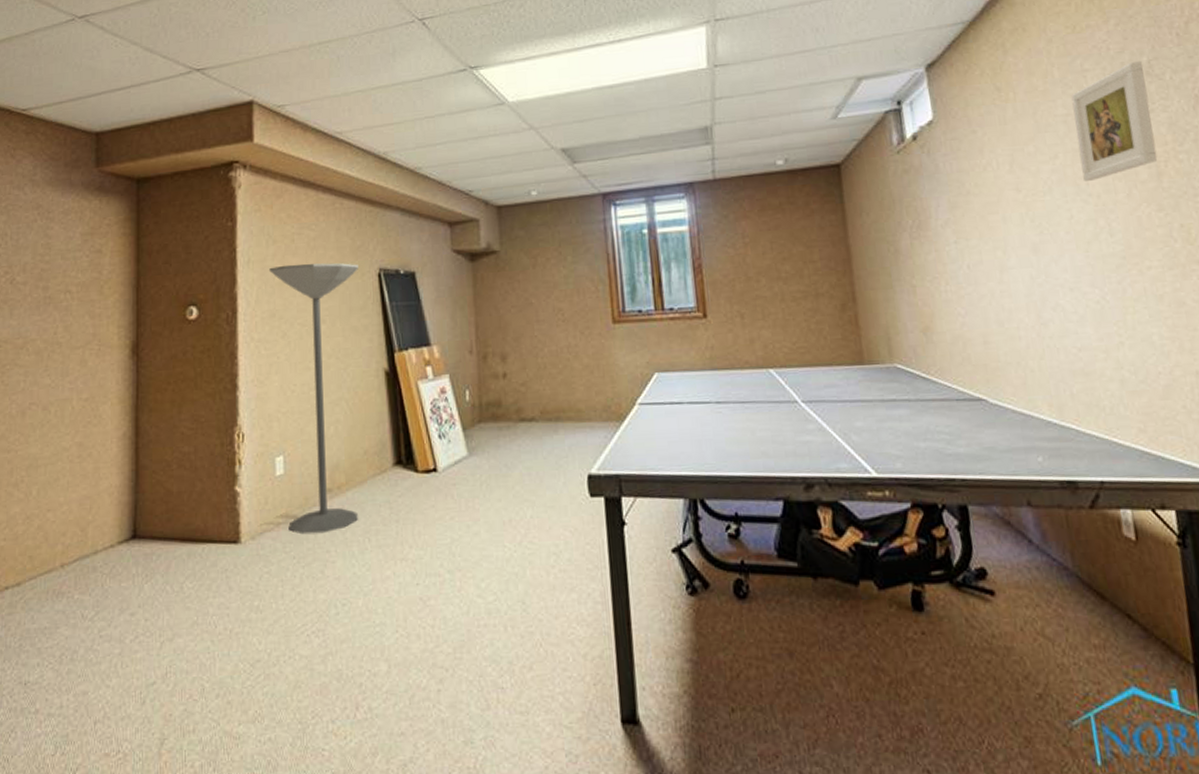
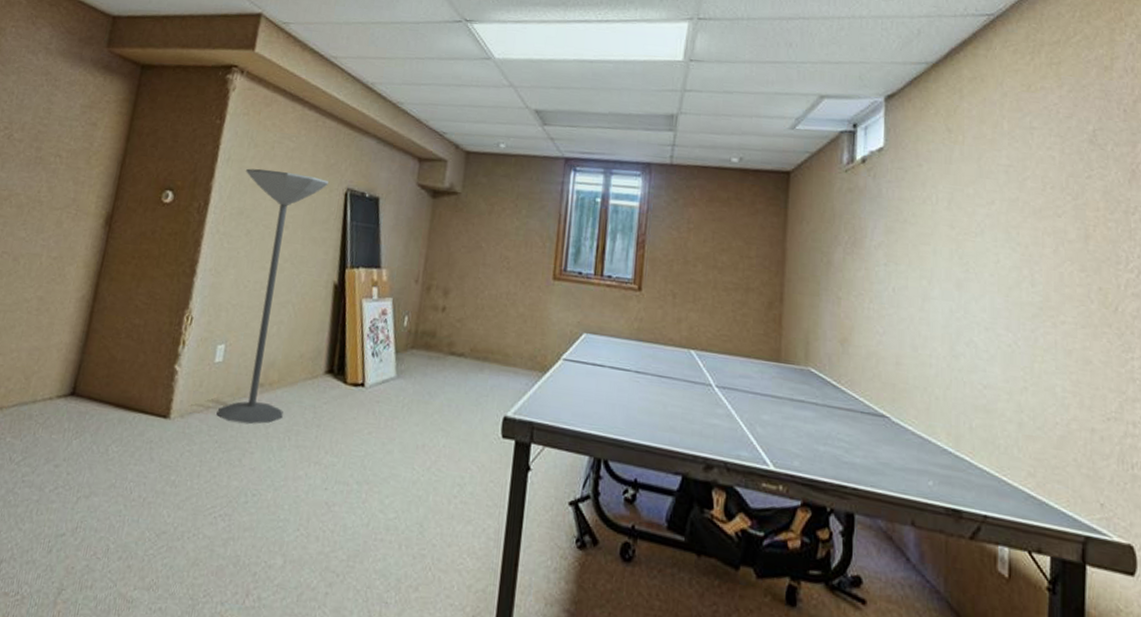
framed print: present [1071,61,1158,181] -> none [1015,128,1088,232]

